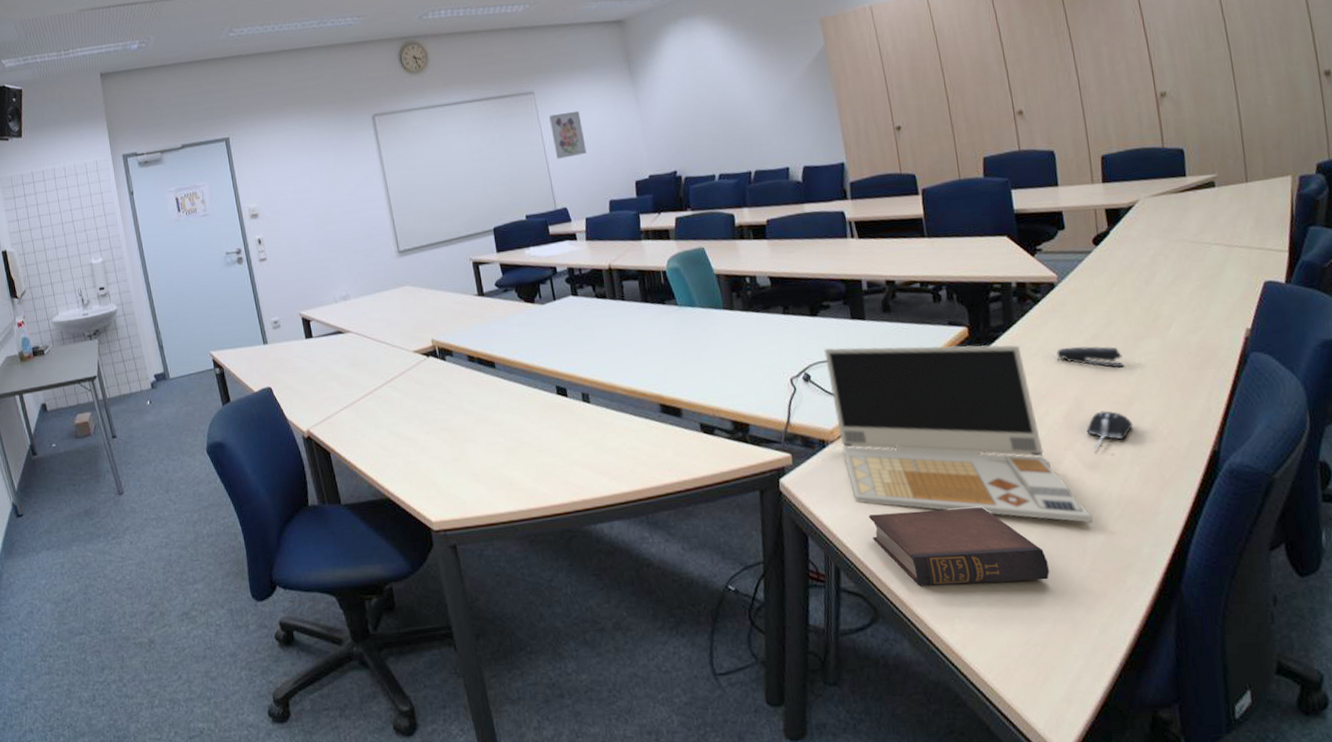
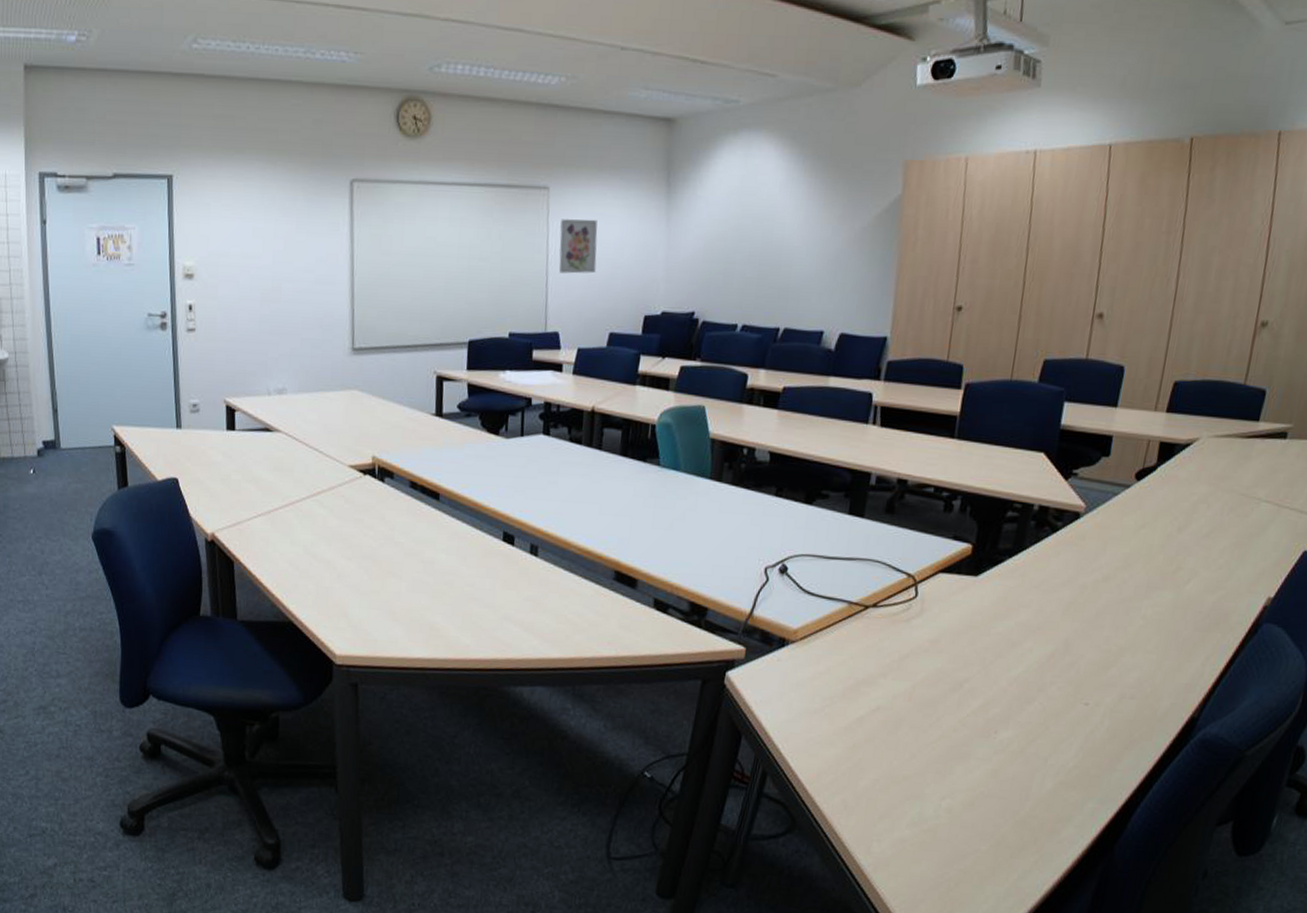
laptop: present [824,344,1093,523] -> none [801,541,1046,769]
book: present [869,507,1050,586] -> none [810,724,987,818]
stapler: present [1056,346,1125,368] -> none [1059,584,1129,616]
computer mouse: present [1086,411,1133,449] -> none [1066,657,1118,696]

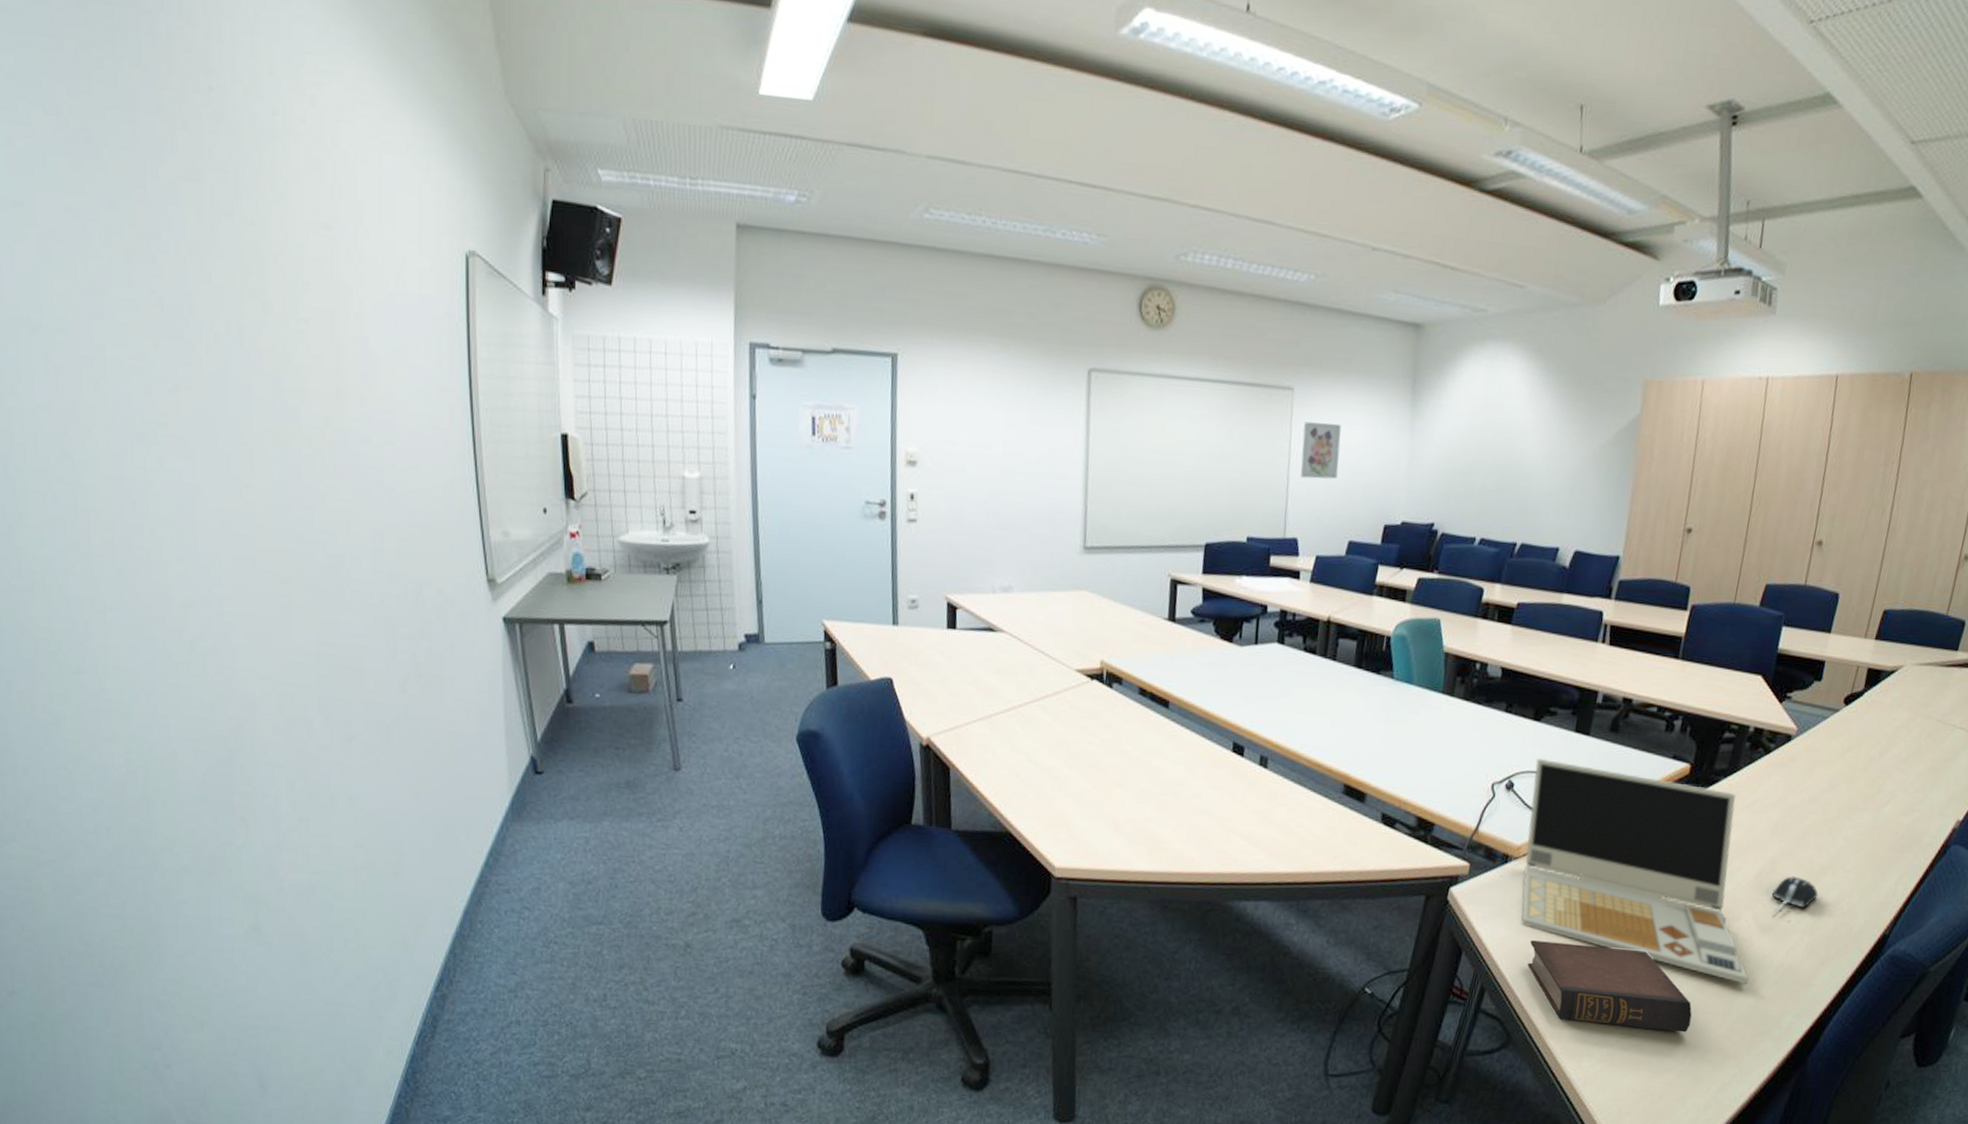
laptop: none [801,541,1046,769] -> present [1521,758,1749,985]
book: none [810,724,987,818] -> present [1528,940,1692,1033]
computer mouse: none [1066,657,1118,696] -> present [1771,876,1818,913]

